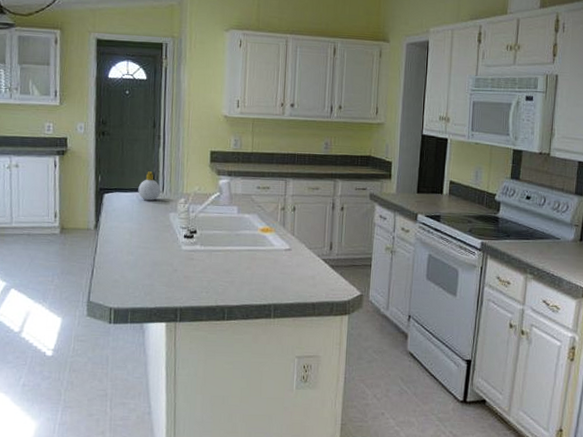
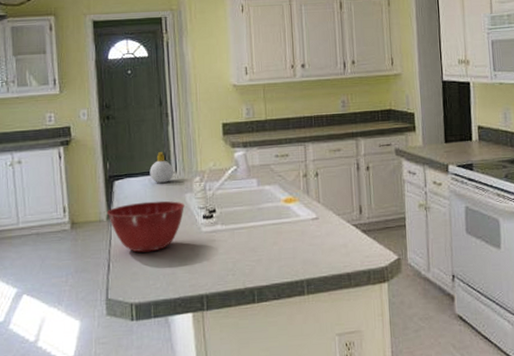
mixing bowl: none [94,216,169,263] -> present [106,200,186,253]

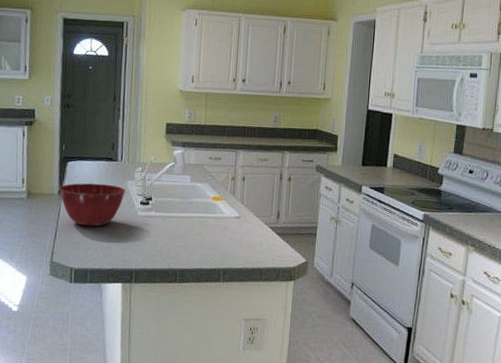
soap bottle: present [149,152,174,183] -> none [98,141,120,169]

